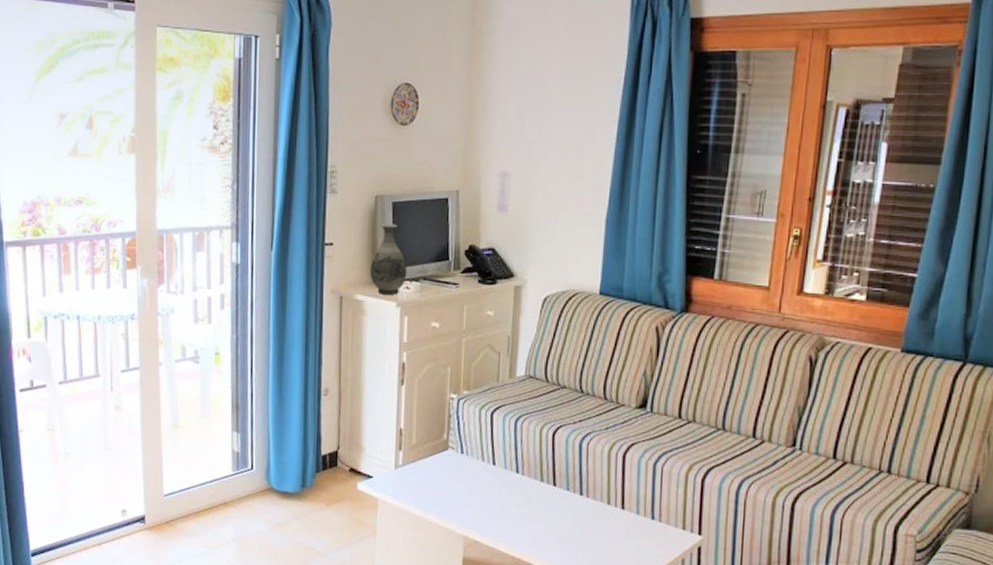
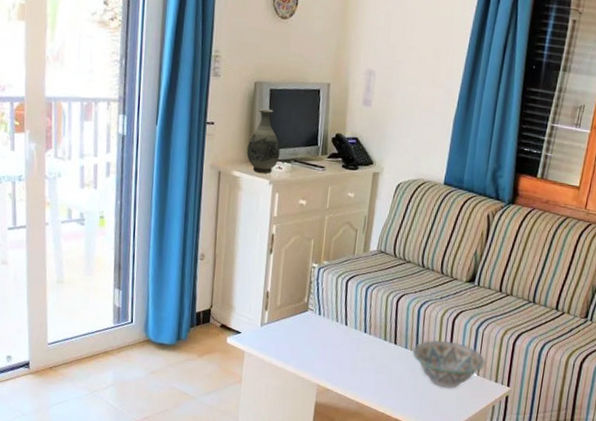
decorative bowl: none [576,479,669,538] -> present [412,340,486,388]

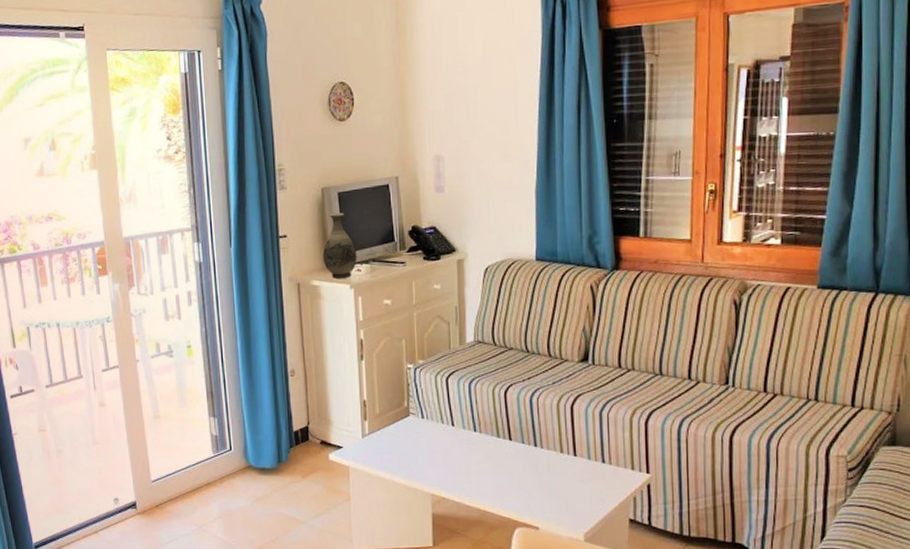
decorative bowl: present [412,340,486,388] -> none [531,429,617,482]

